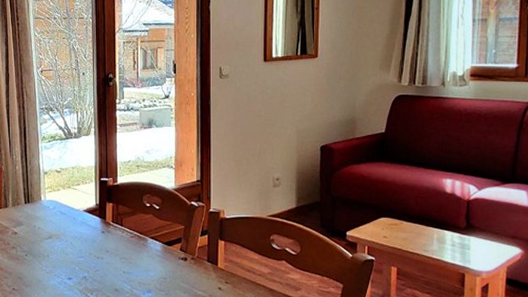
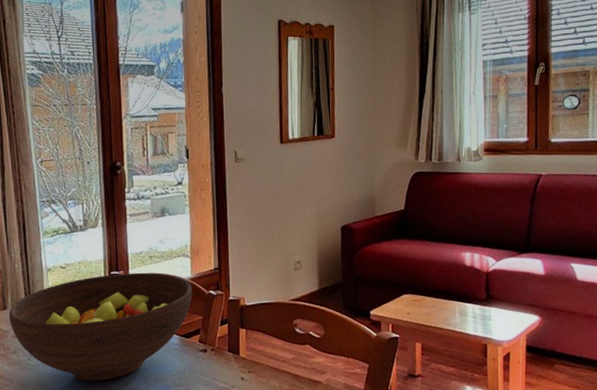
fruit bowl: none [9,180,175,281] -> present [8,272,193,382]

